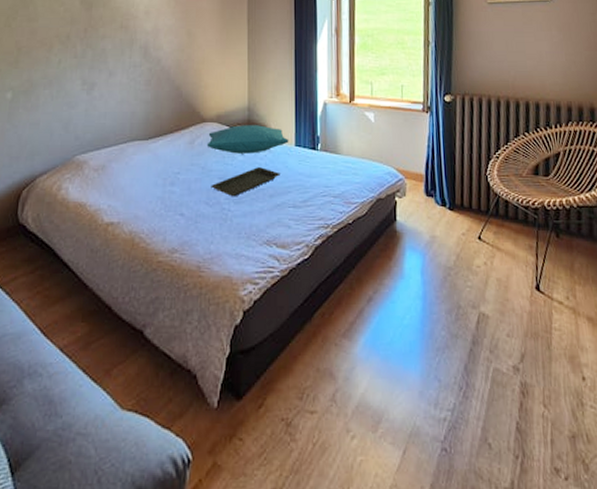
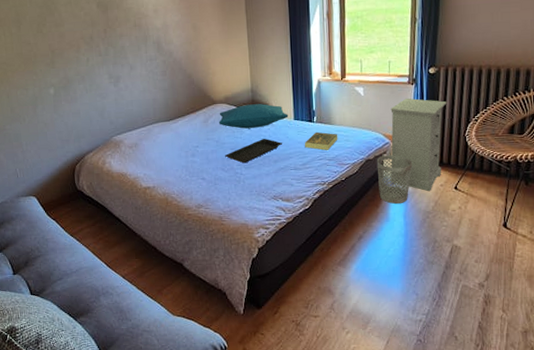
book: none [305,161,345,185] -> present [304,131,338,151]
wastebasket: none [388,194,430,256] -> present [376,155,413,204]
nightstand: none [404,127,465,242] -> present [390,98,447,192]

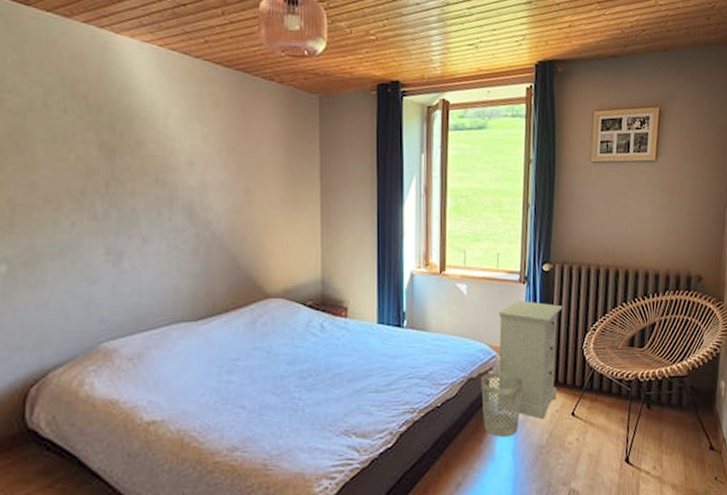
pillow: present [218,104,289,129] -> none [271,300,371,334]
serving tray: present [225,139,282,163] -> none [278,349,360,383]
book: present [304,131,338,151] -> none [389,340,434,366]

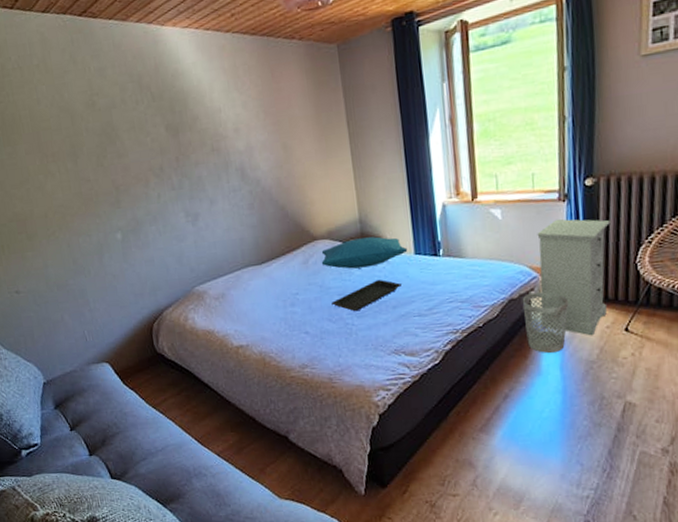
pillow: none [271,300,371,334] -> present [321,236,408,269]
serving tray: none [278,349,360,383] -> present [331,279,402,311]

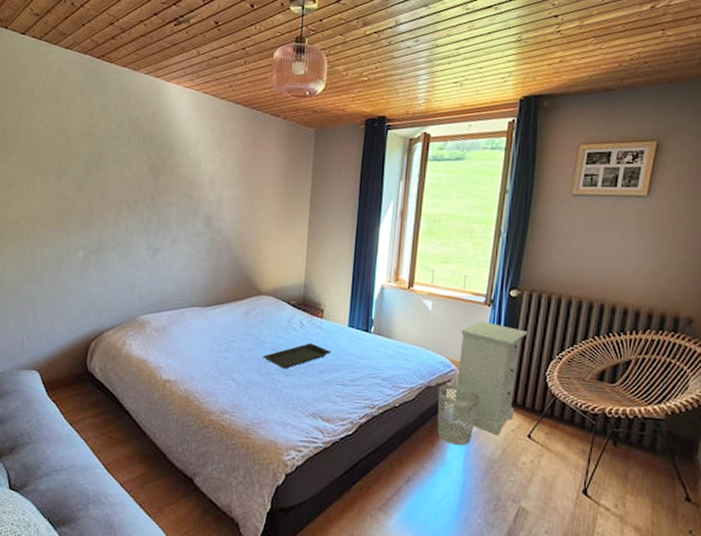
pillow: present [321,236,408,269] -> none [261,301,343,330]

